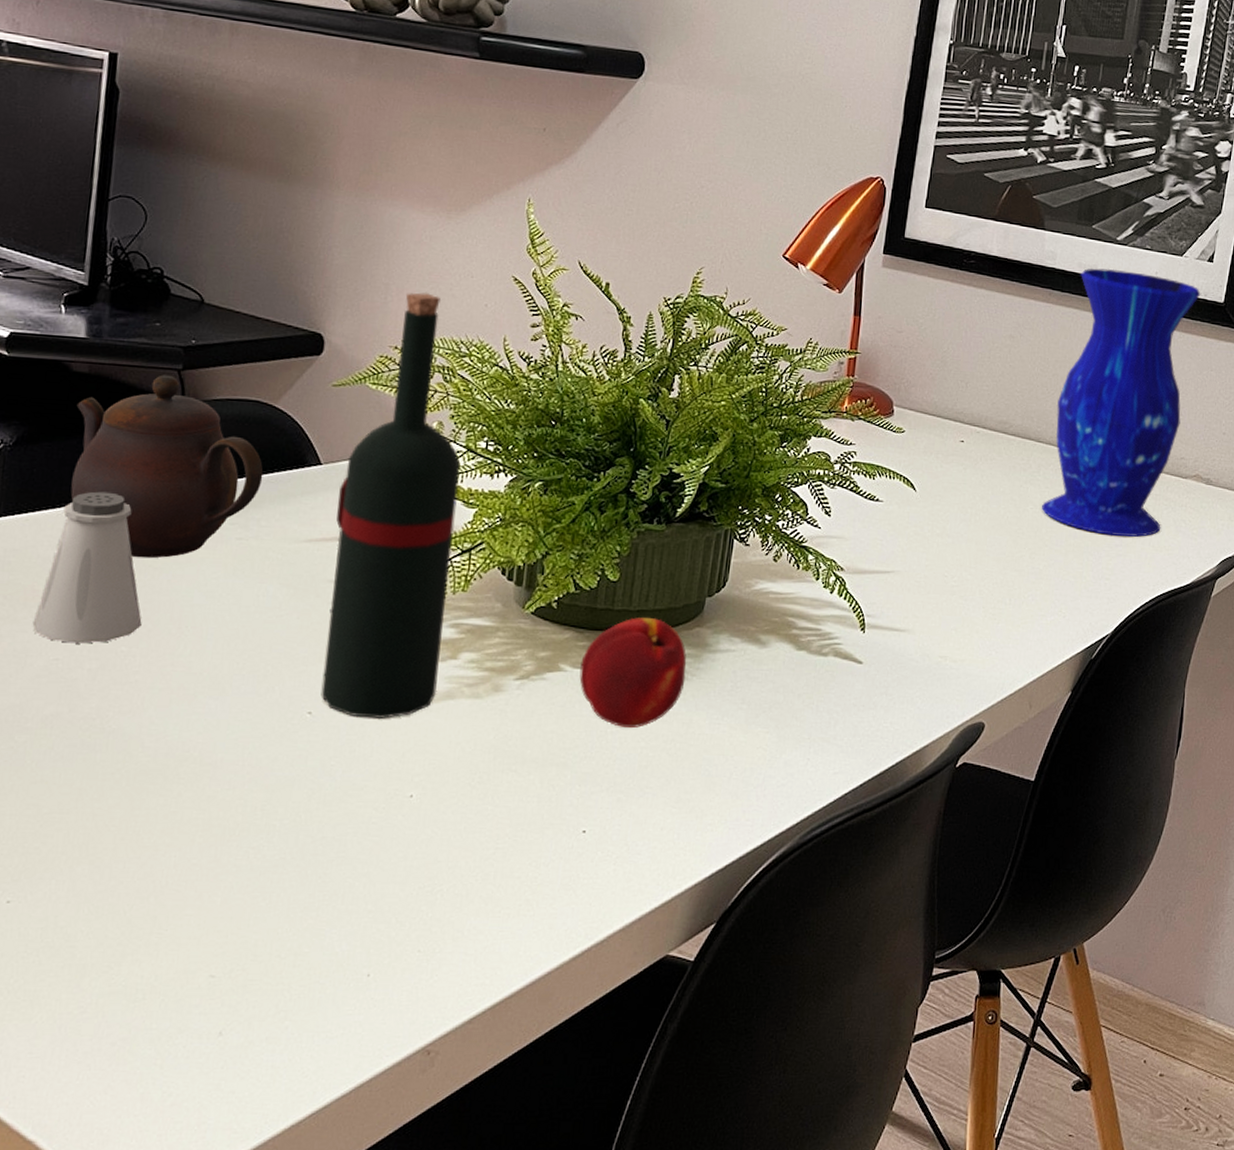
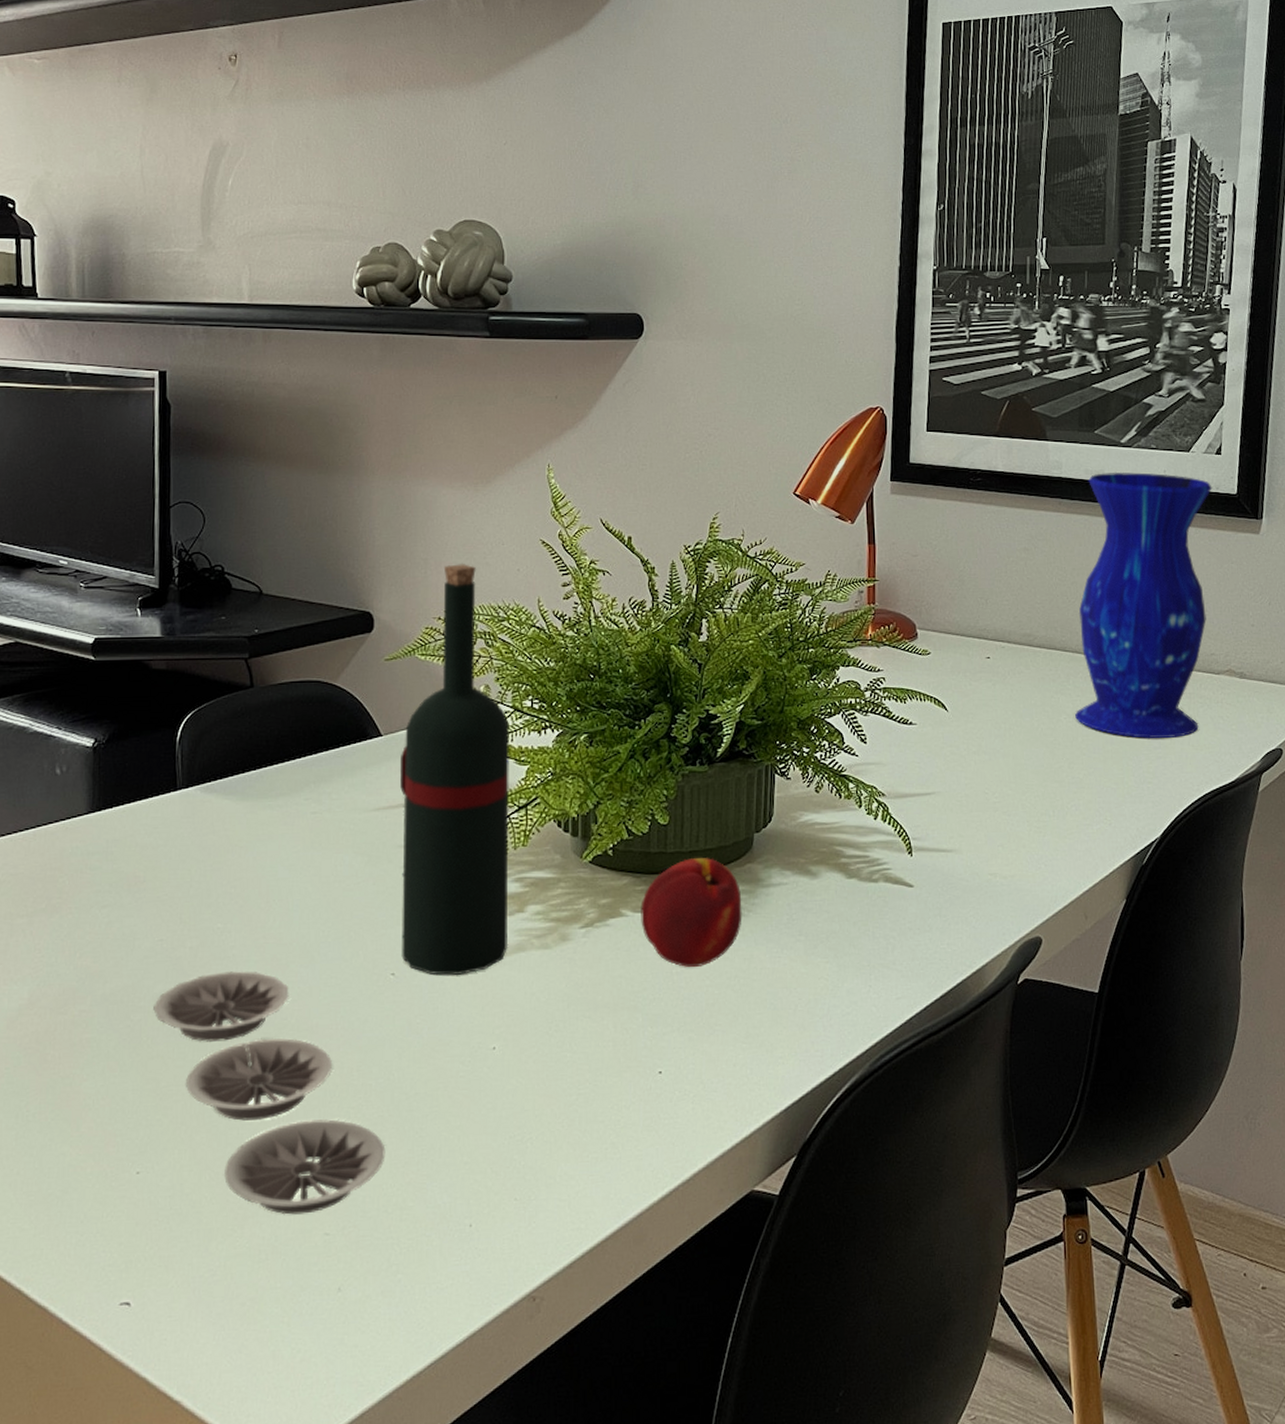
saltshaker: present [32,491,142,644] -> none [137,779,234,924]
plate: none [41,697,285,954] -> present [153,971,386,1215]
teapot: present [70,375,264,558] -> none [158,664,330,839]

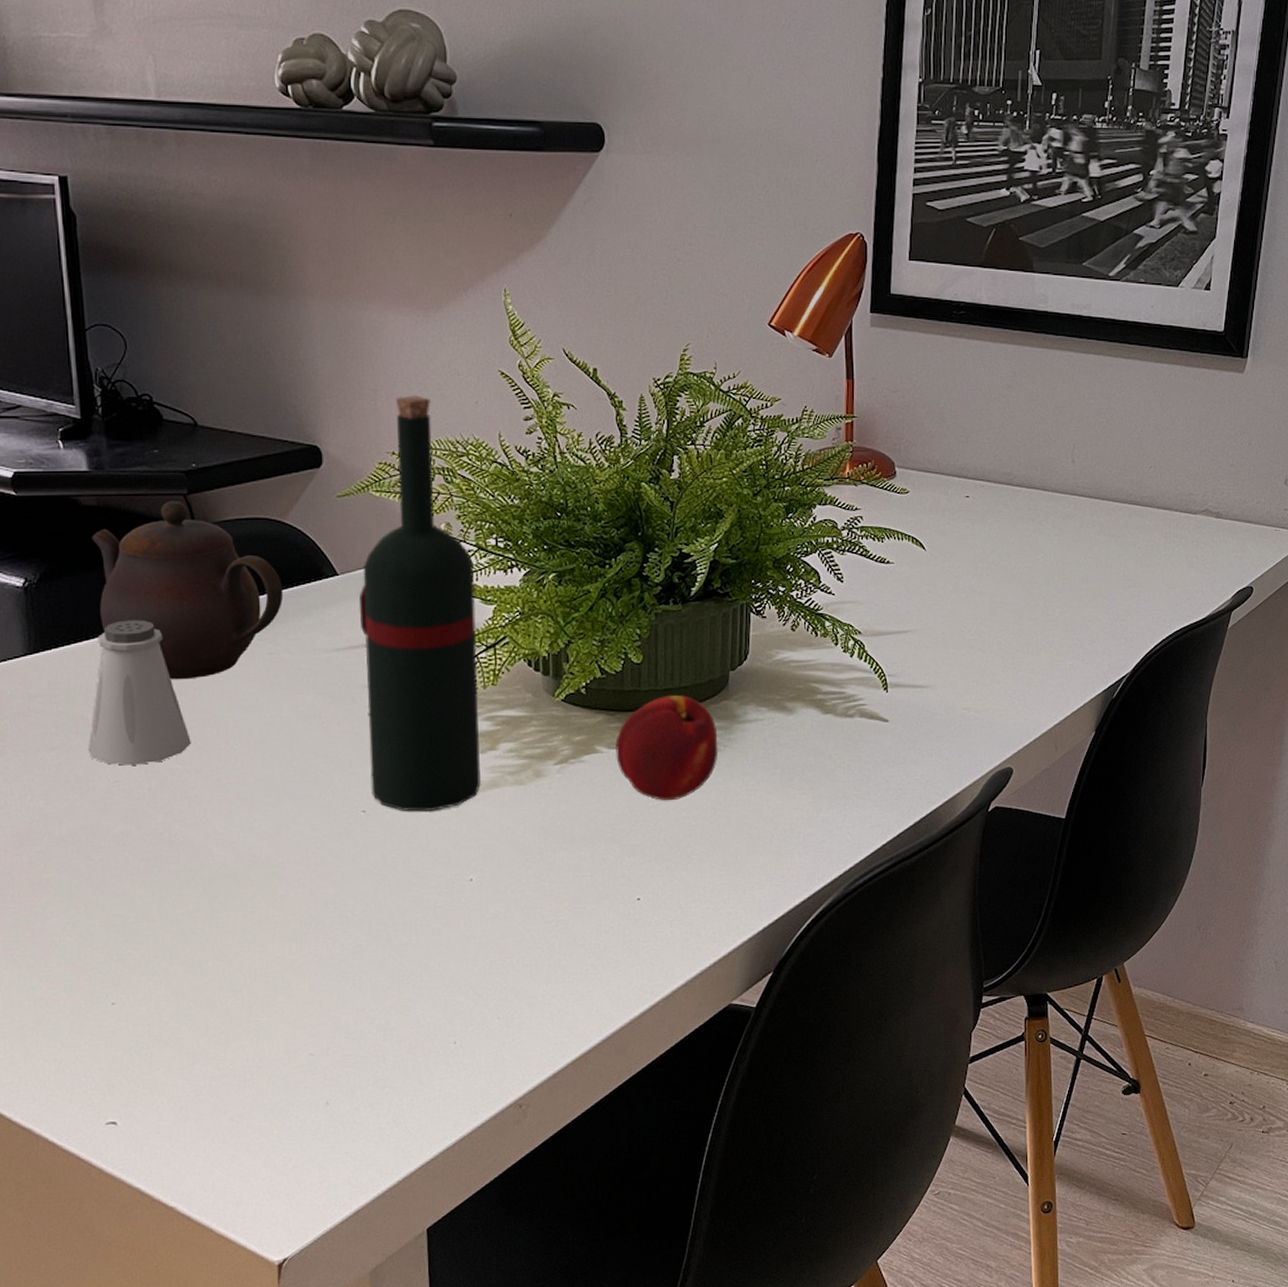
saltshaker: none [137,779,234,924] -> present [88,619,191,766]
plate: present [153,971,386,1215] -> none [115,810,366,1039]
teapot: none [158,664,330,839] -> present [91,500,284,680]
vase: present [1075,471,1213,739] -> none [1053,306,1200,578]

